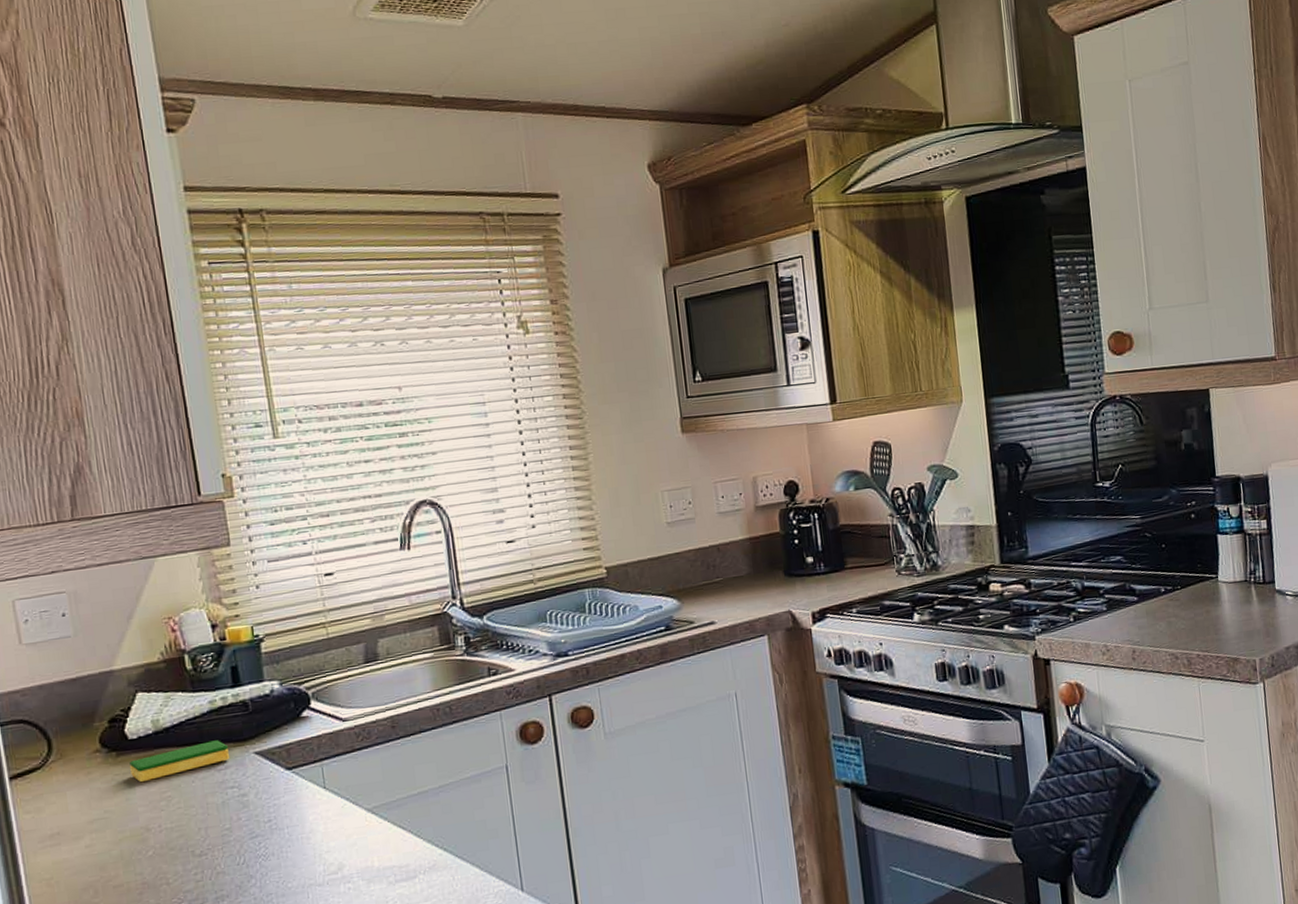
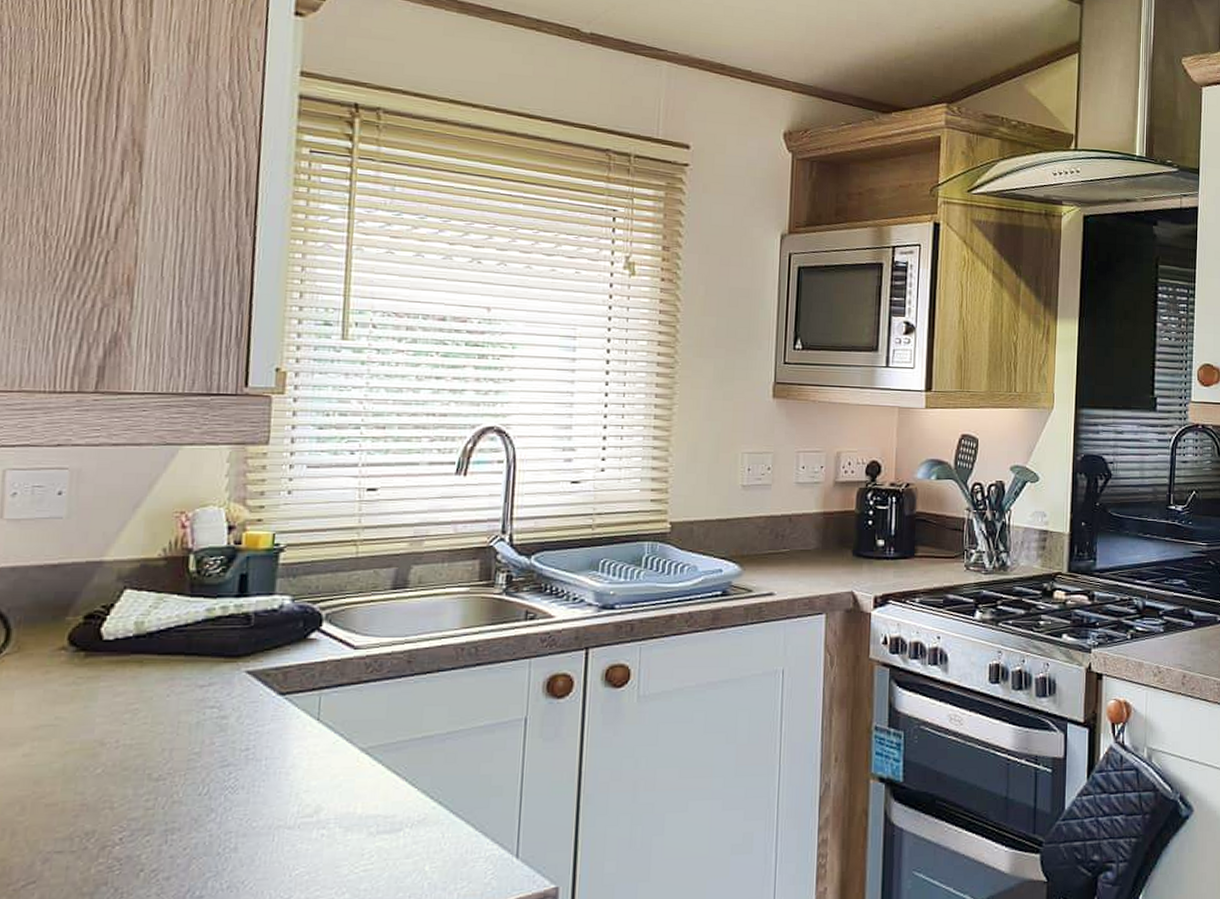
dish sponge: present [129,740,231,783] -> none [97,653,218,690]

